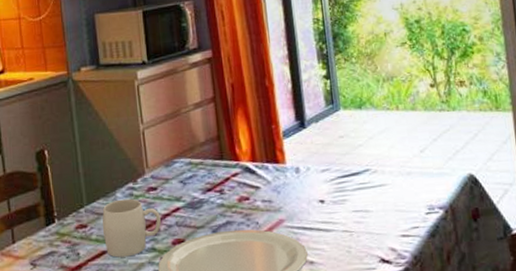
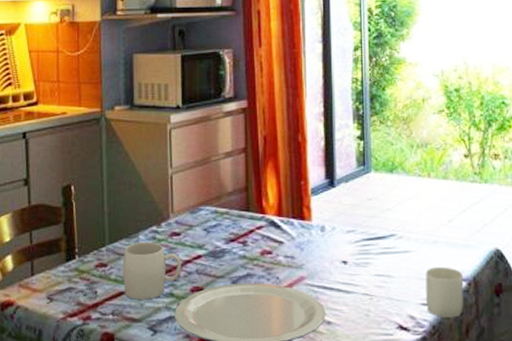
cup: none [402,196,443,247] -> present [425,266,464,318]

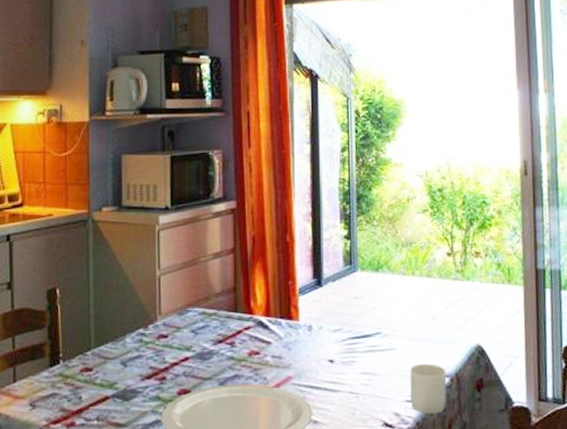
mug: present [122,241,181,300] -> none [107,344,168,404]

